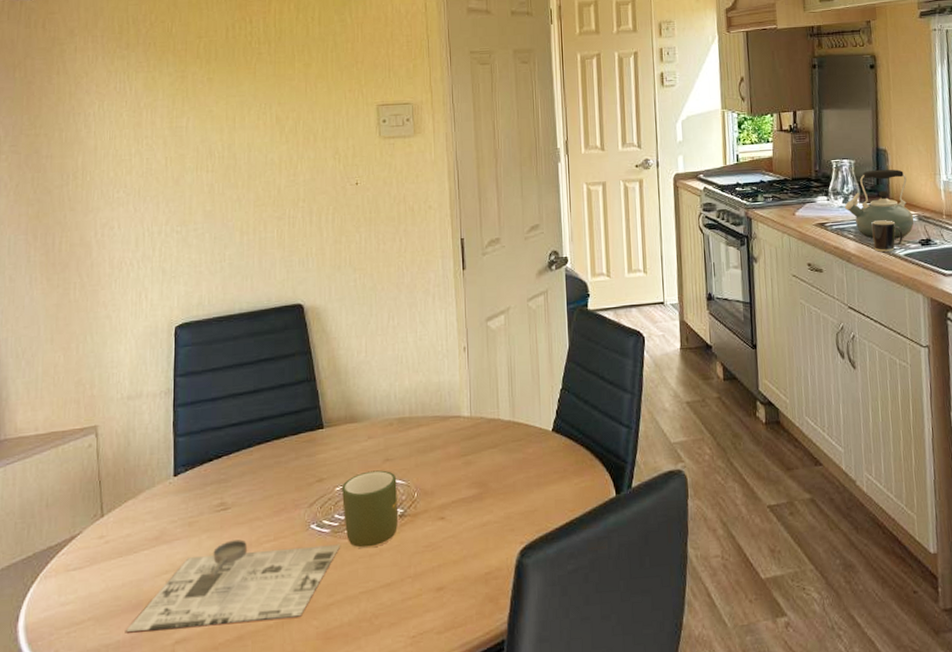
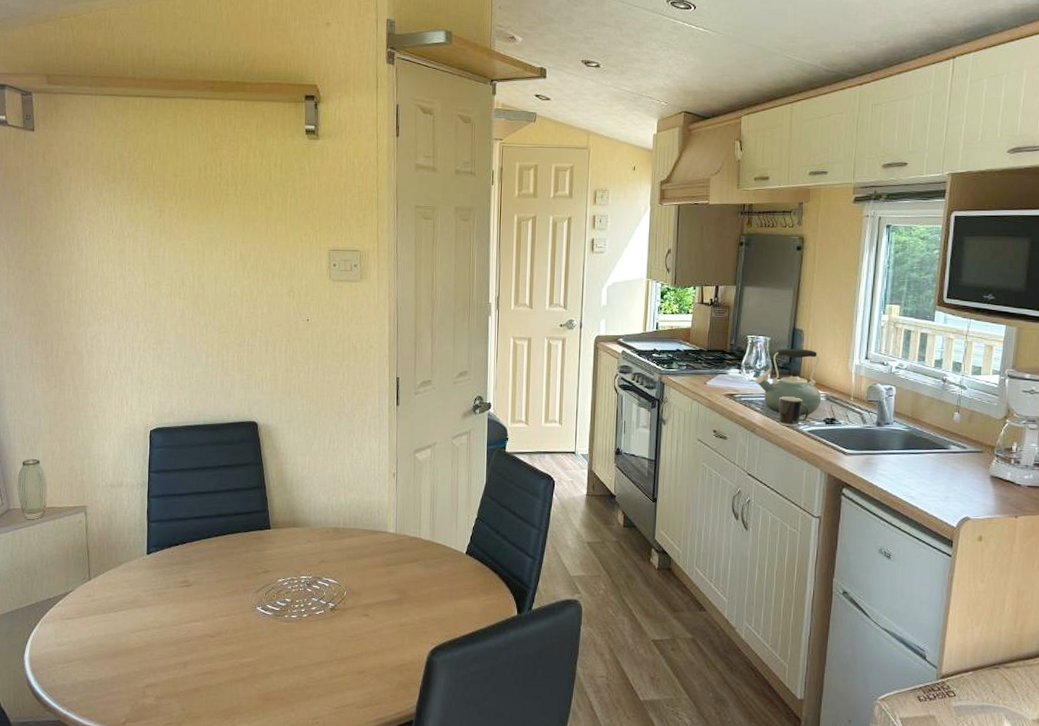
vase: none [9,375,48,450] -> present [17,459,48,519]
newspaper: present [125,539,340,632] -> none [106,611,280,679]
mug: present [342,470,398,549] -> none [283,569,330,632]

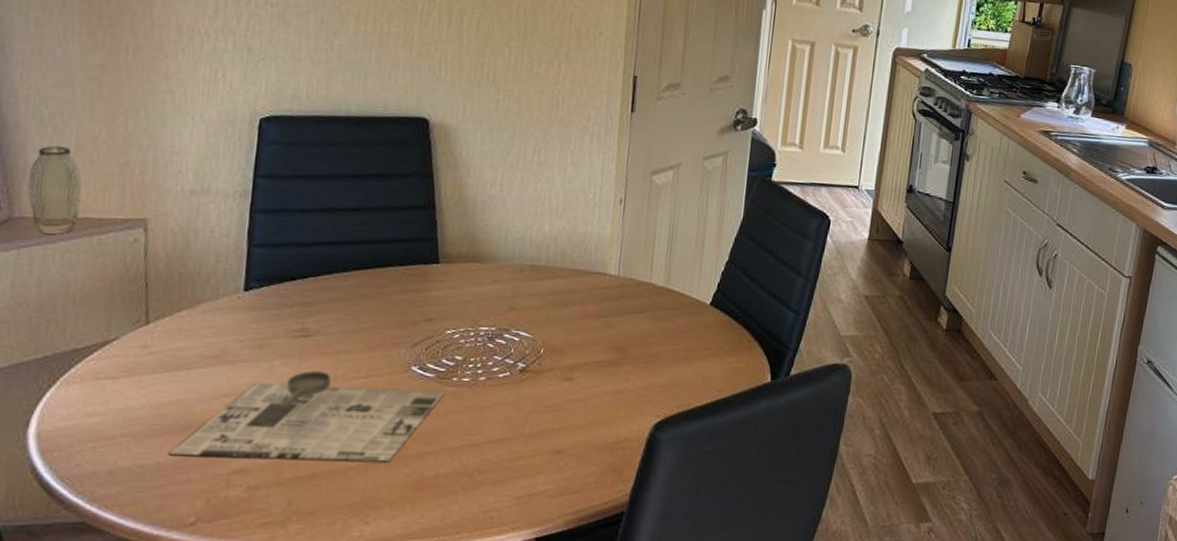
newspaper: none [106,611,280,679] -> present [167,371,445,462]
kettle: present [755,348,822,415] -> none [1074,83,1147,162]
mug: present [779,396,809,427] -> none [1096,138,1130,174]

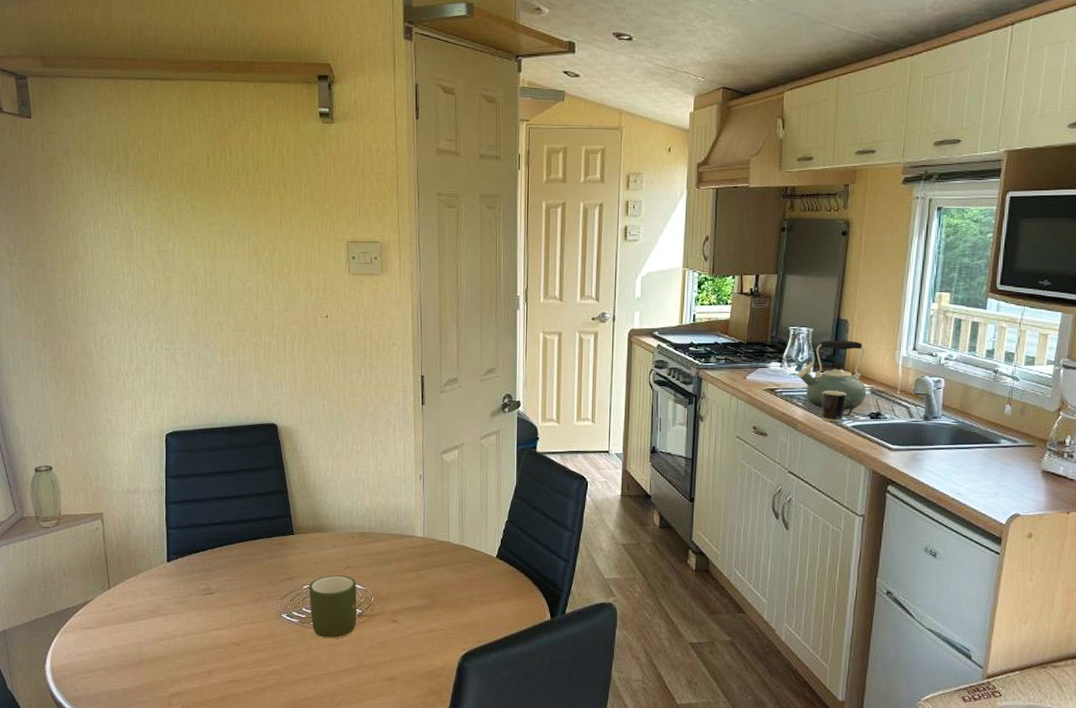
newspaper: present [167,371,445,462] -> none [130,619,307,687]
mug: none [453,318,522,401] -> present [309,575,357,639]
kettle: none [1074,83,1147,162] -> present [796,340,867,410]
mug: none [1096,138,1130,174] -> present [821,390,853,423]

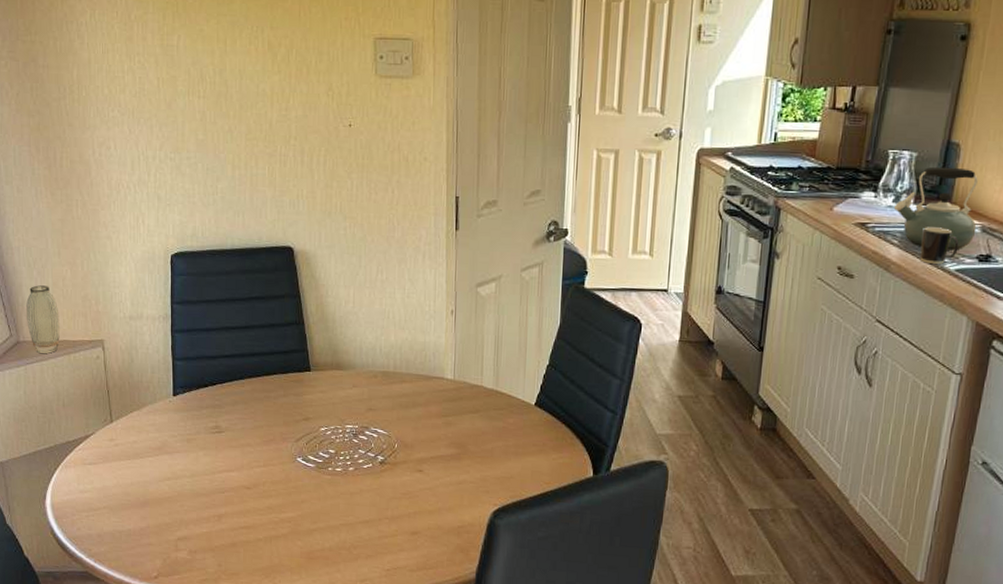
mug: present [309,575,357,639] -> none [327,417,379,487]

